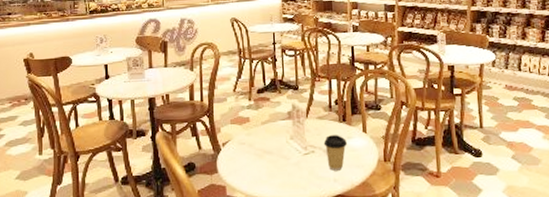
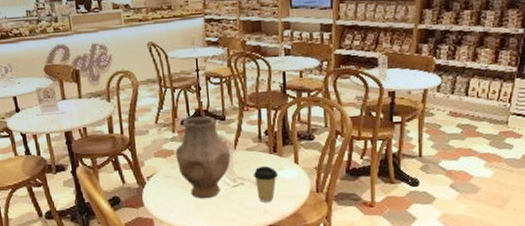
vase: none [251,86,302,166] -> present [175,116,230,198]

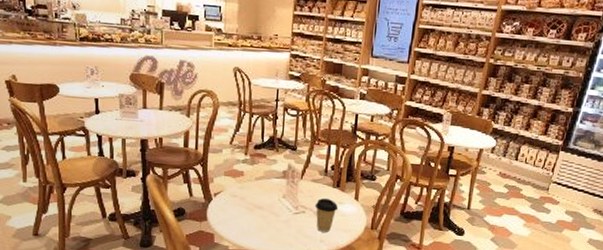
vase: present [175,116,230,198] -> none [244,143,296,221]

